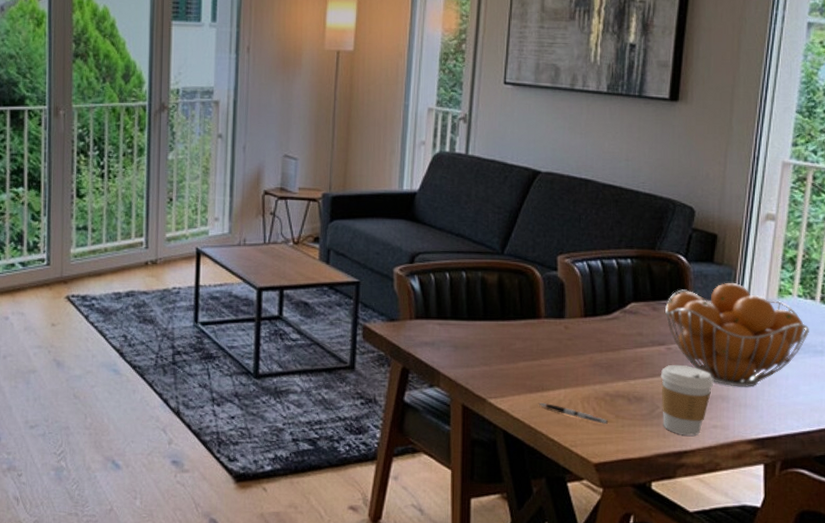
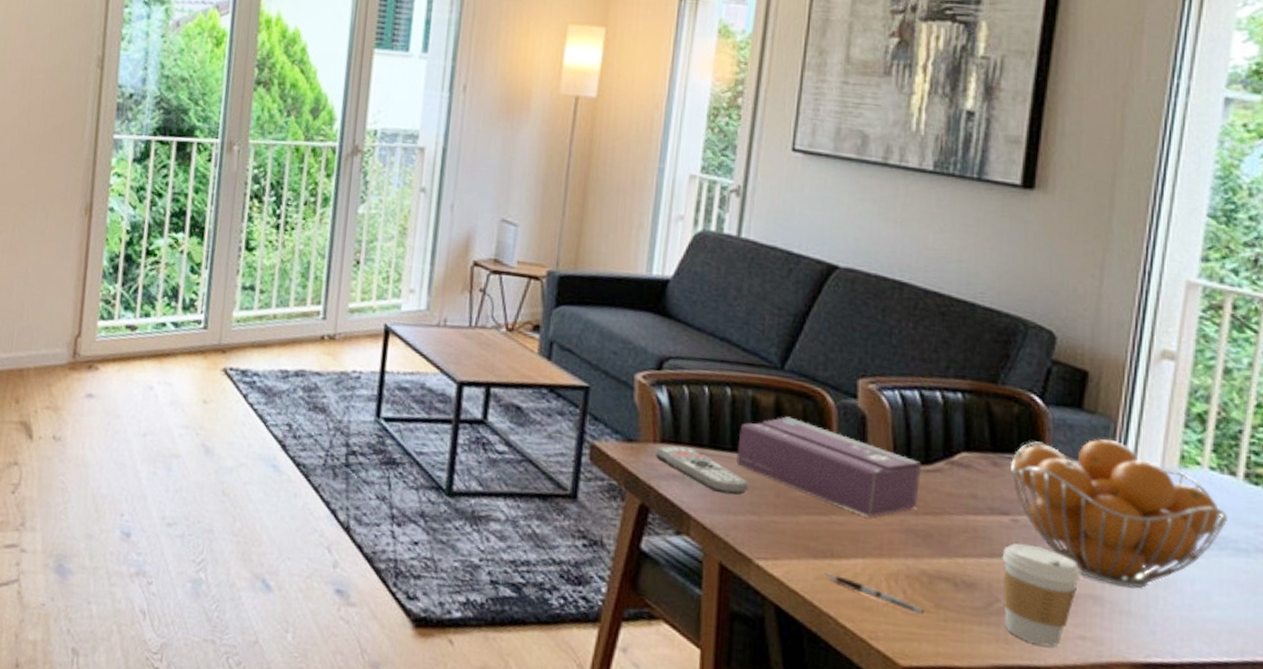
remote control: none [412,320,482,353] -> present [655,445,750,495]
tissue box: none [472,289,604,358] -> present [736,416,922,518]

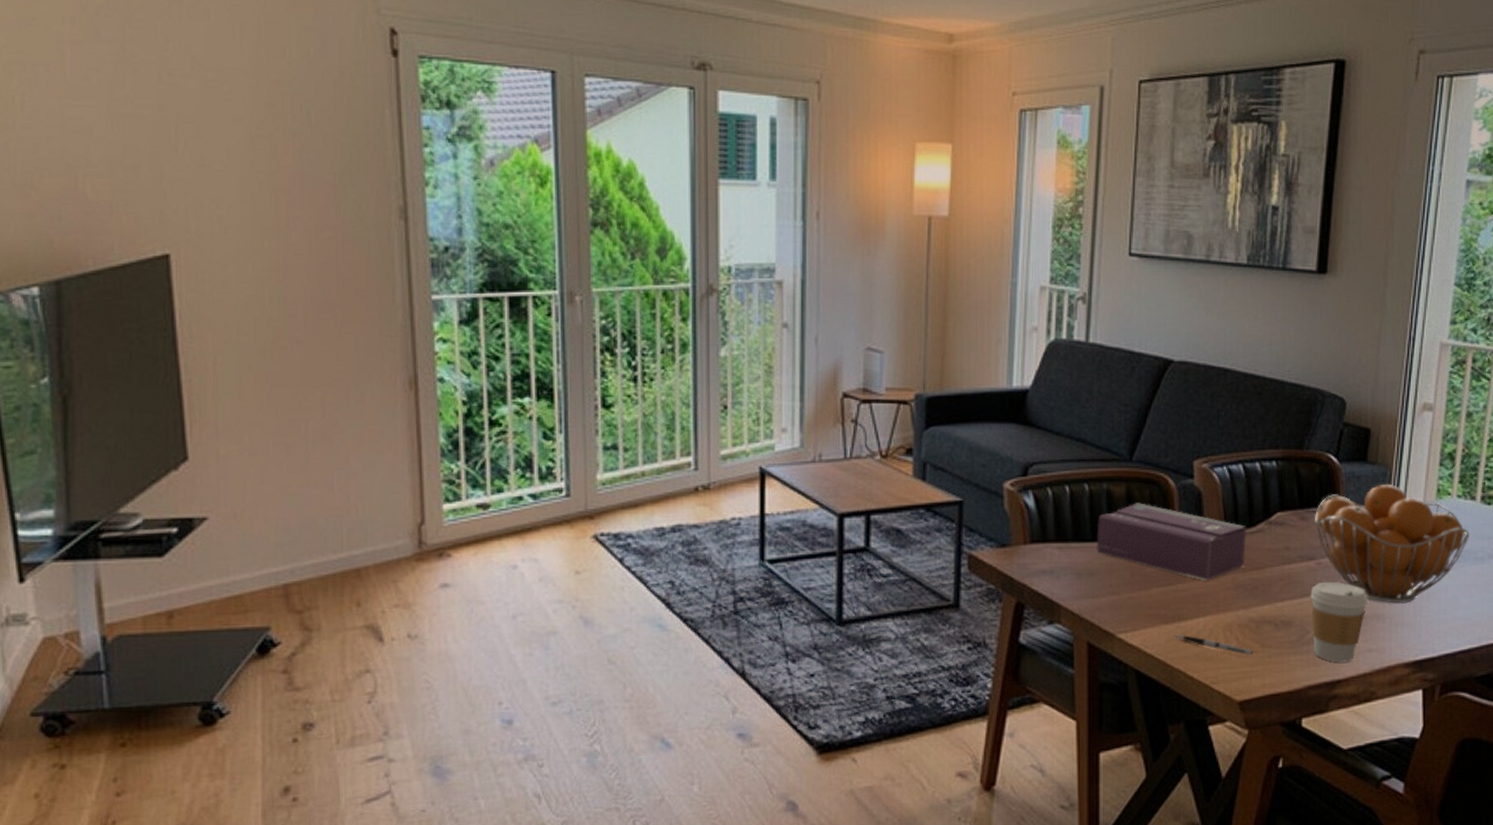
remote control: present [655,445,750,495] -> none [1026,543,1109,581]

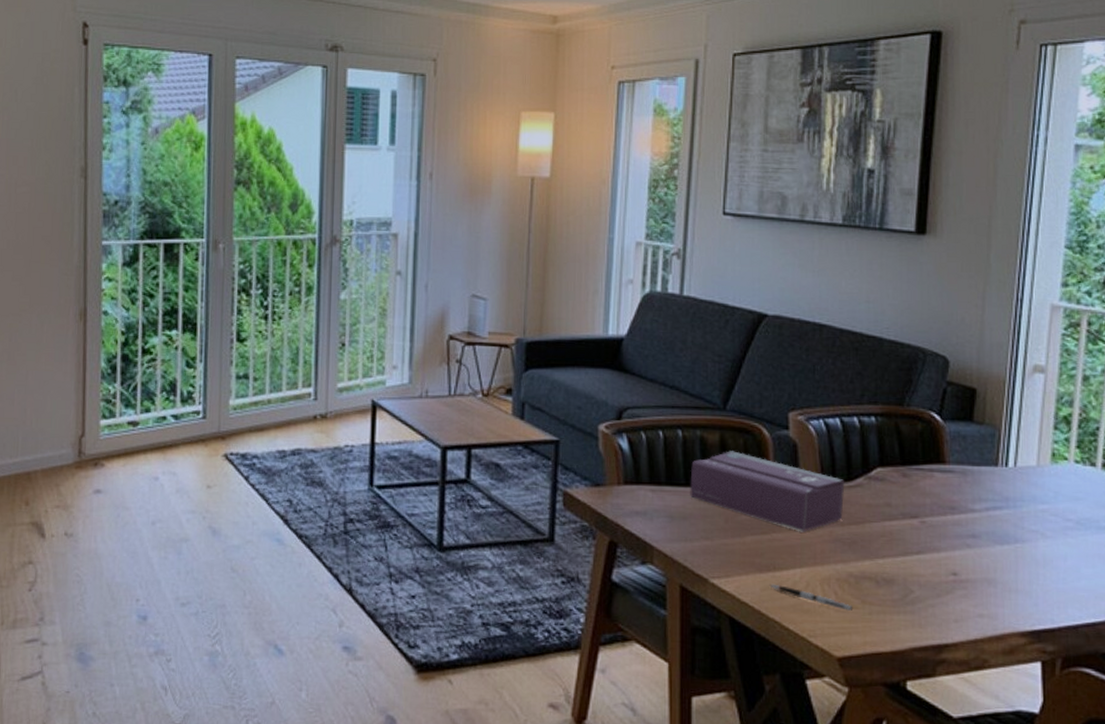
coffee cup: present [1310,581,1368,663] -> none [914,541,977,626]
fruit basket: present [1315,483,1469,604] -> none [918,444,1090,569]

